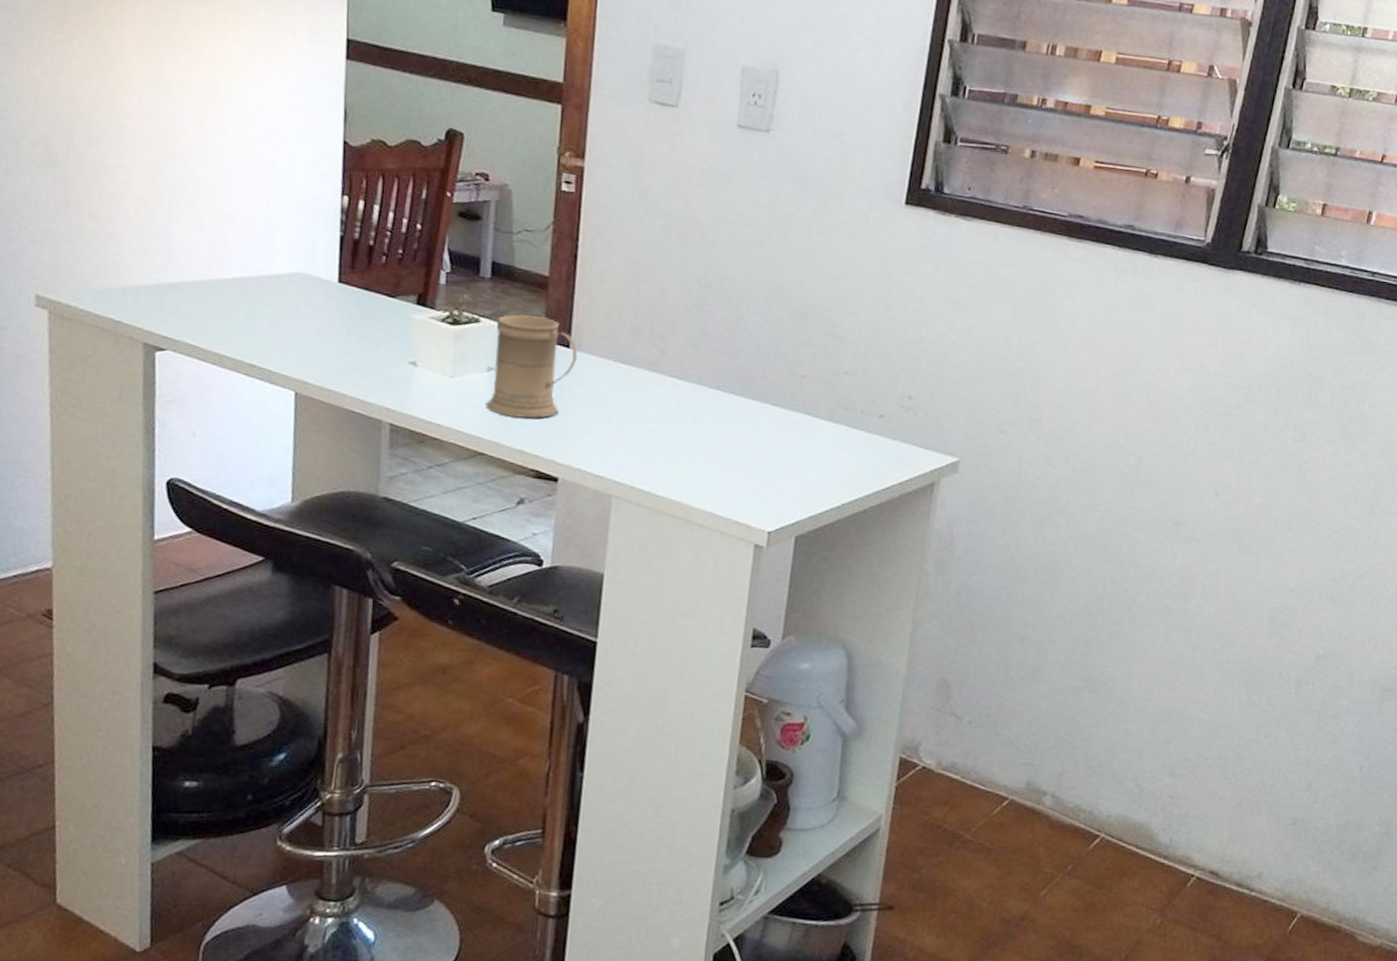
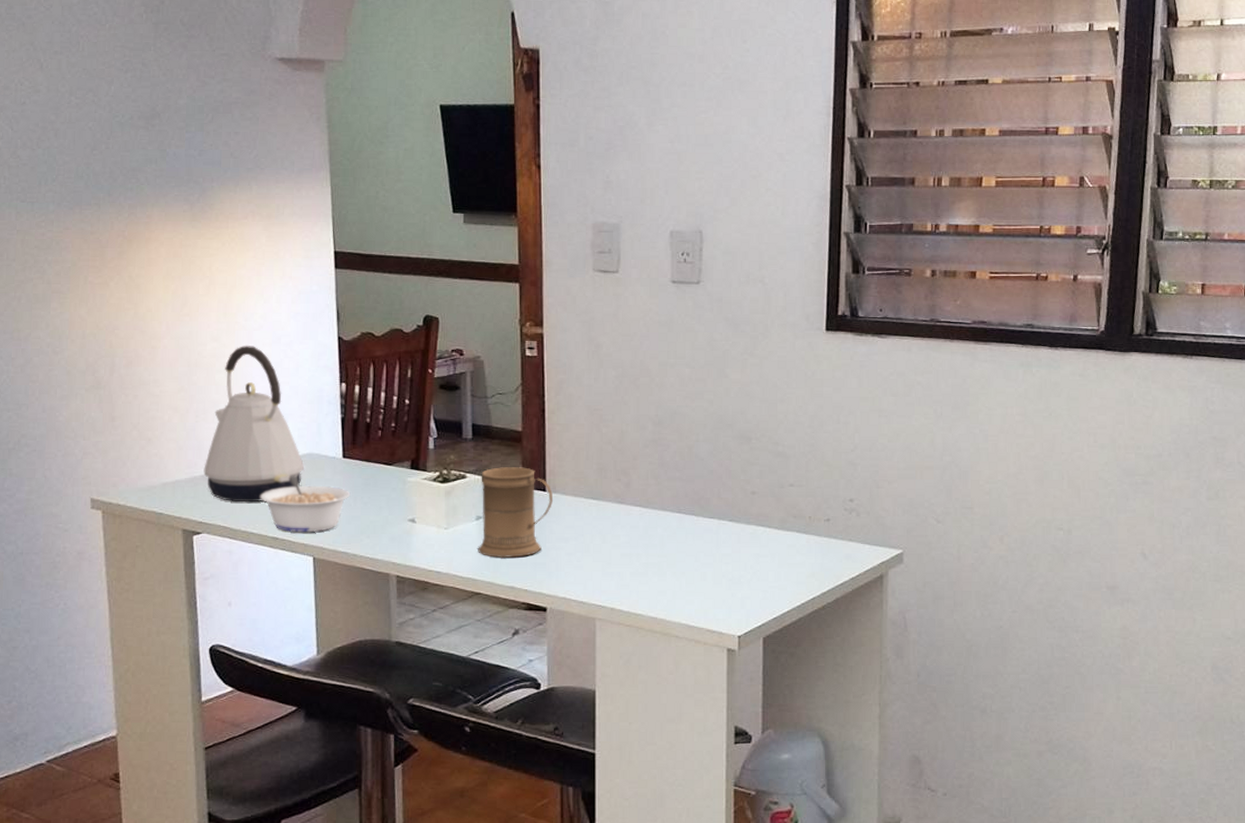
kettle: none [172,136,292,322] -> present [203,344,304,503]
legume: none [237,296,344,364] -> present [260,476,351,533]

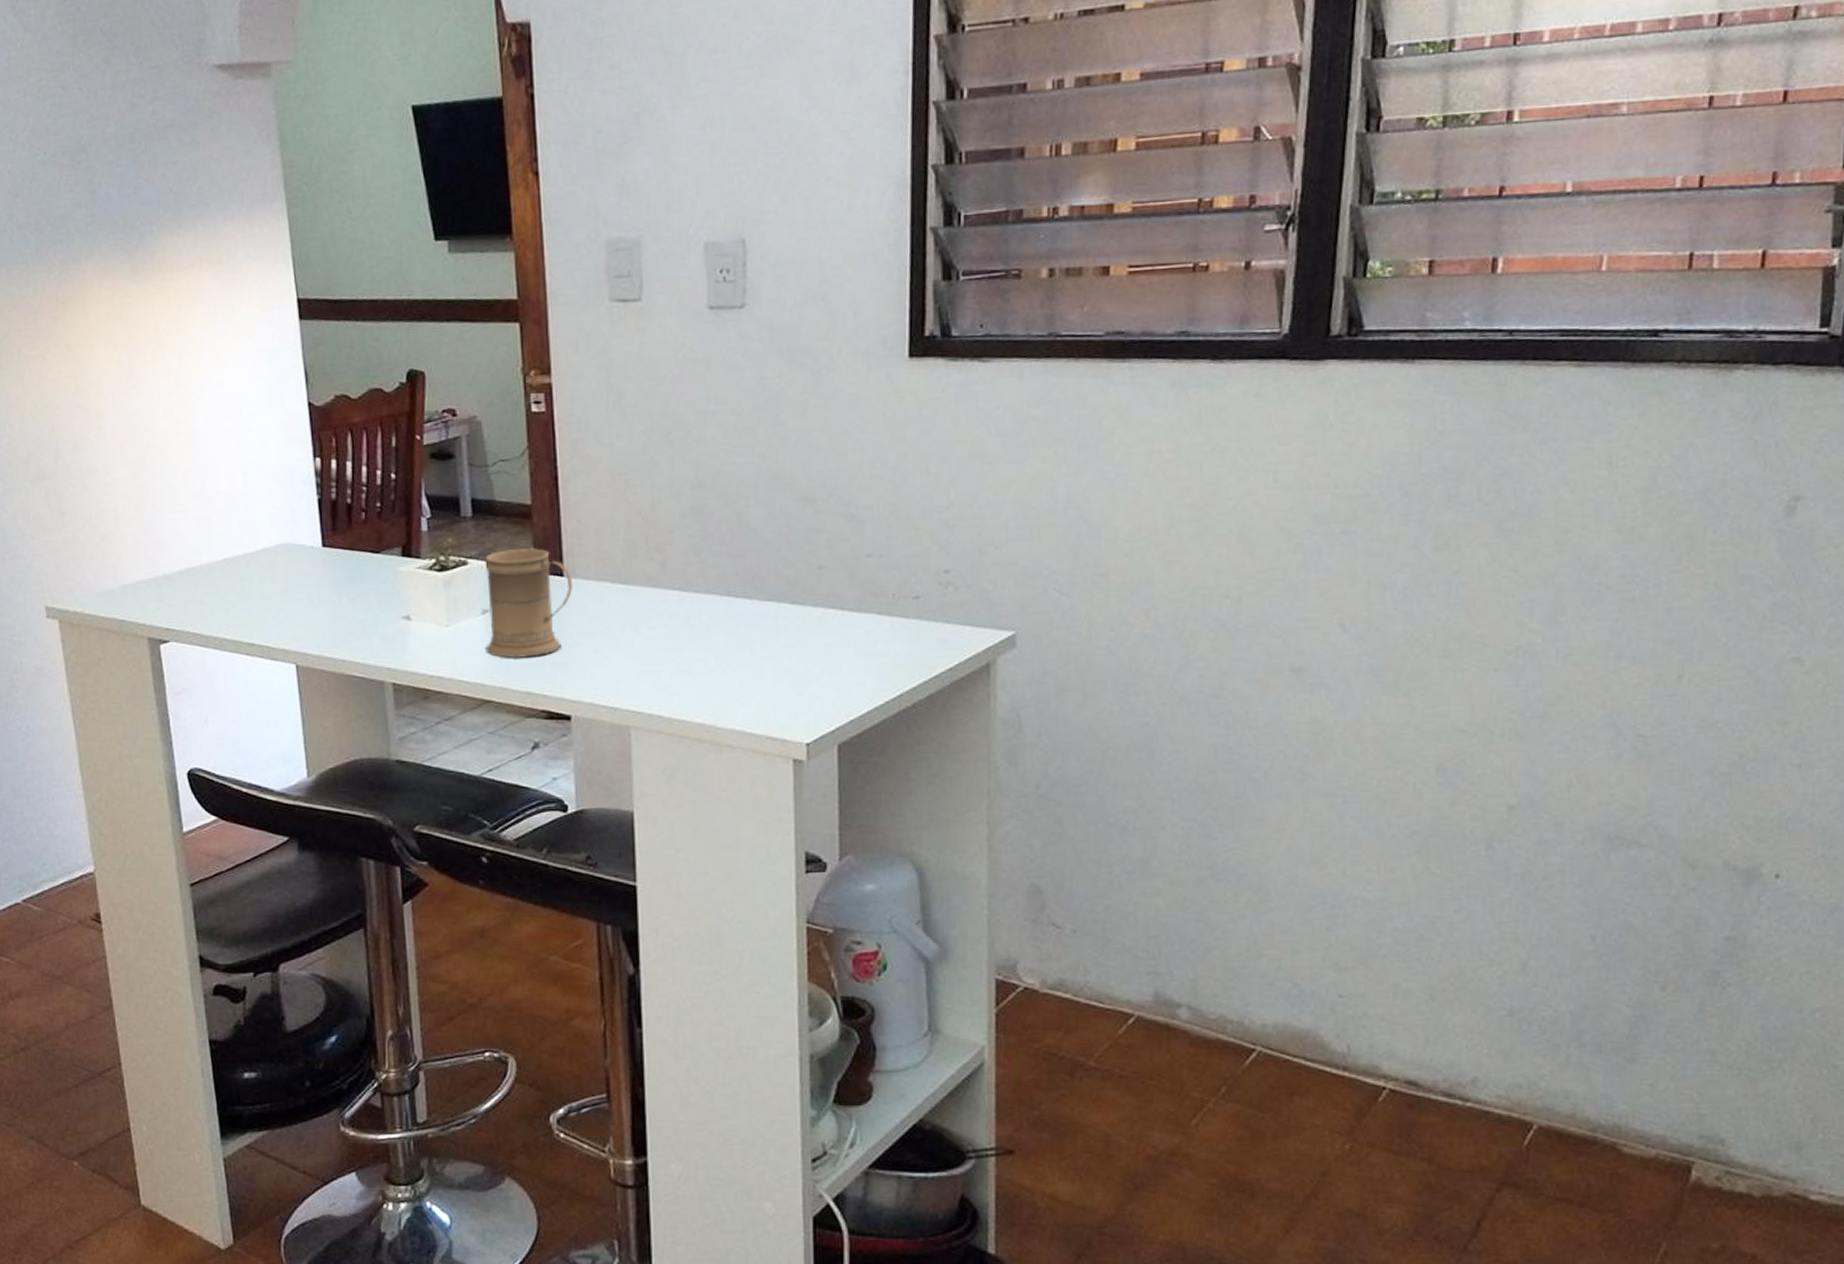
kettle: present [203,344,304,503] -> none [166,418,278,604]
legume: present [260,476,351,533] -> none [231,571,334,637]

